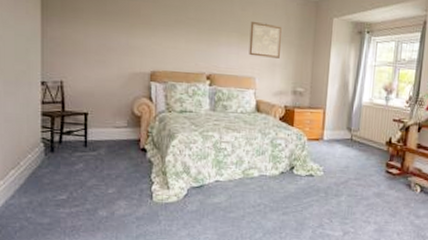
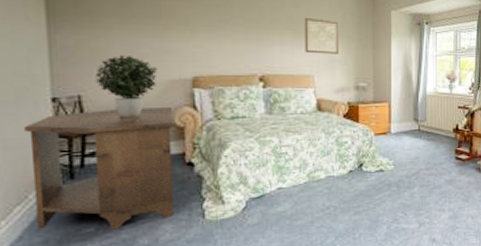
tv stand: none [19,95,133,200] -> present [23,106,175,230]
potted plant: none [75,48,123,105] -> present [95,56,158,119]

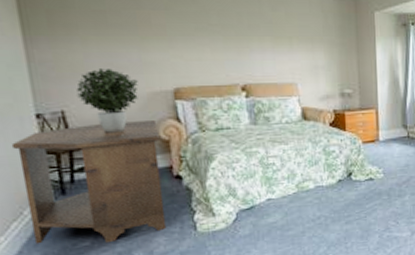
wall art: present [304,18,340,54] -> none [284,23,322,60]

